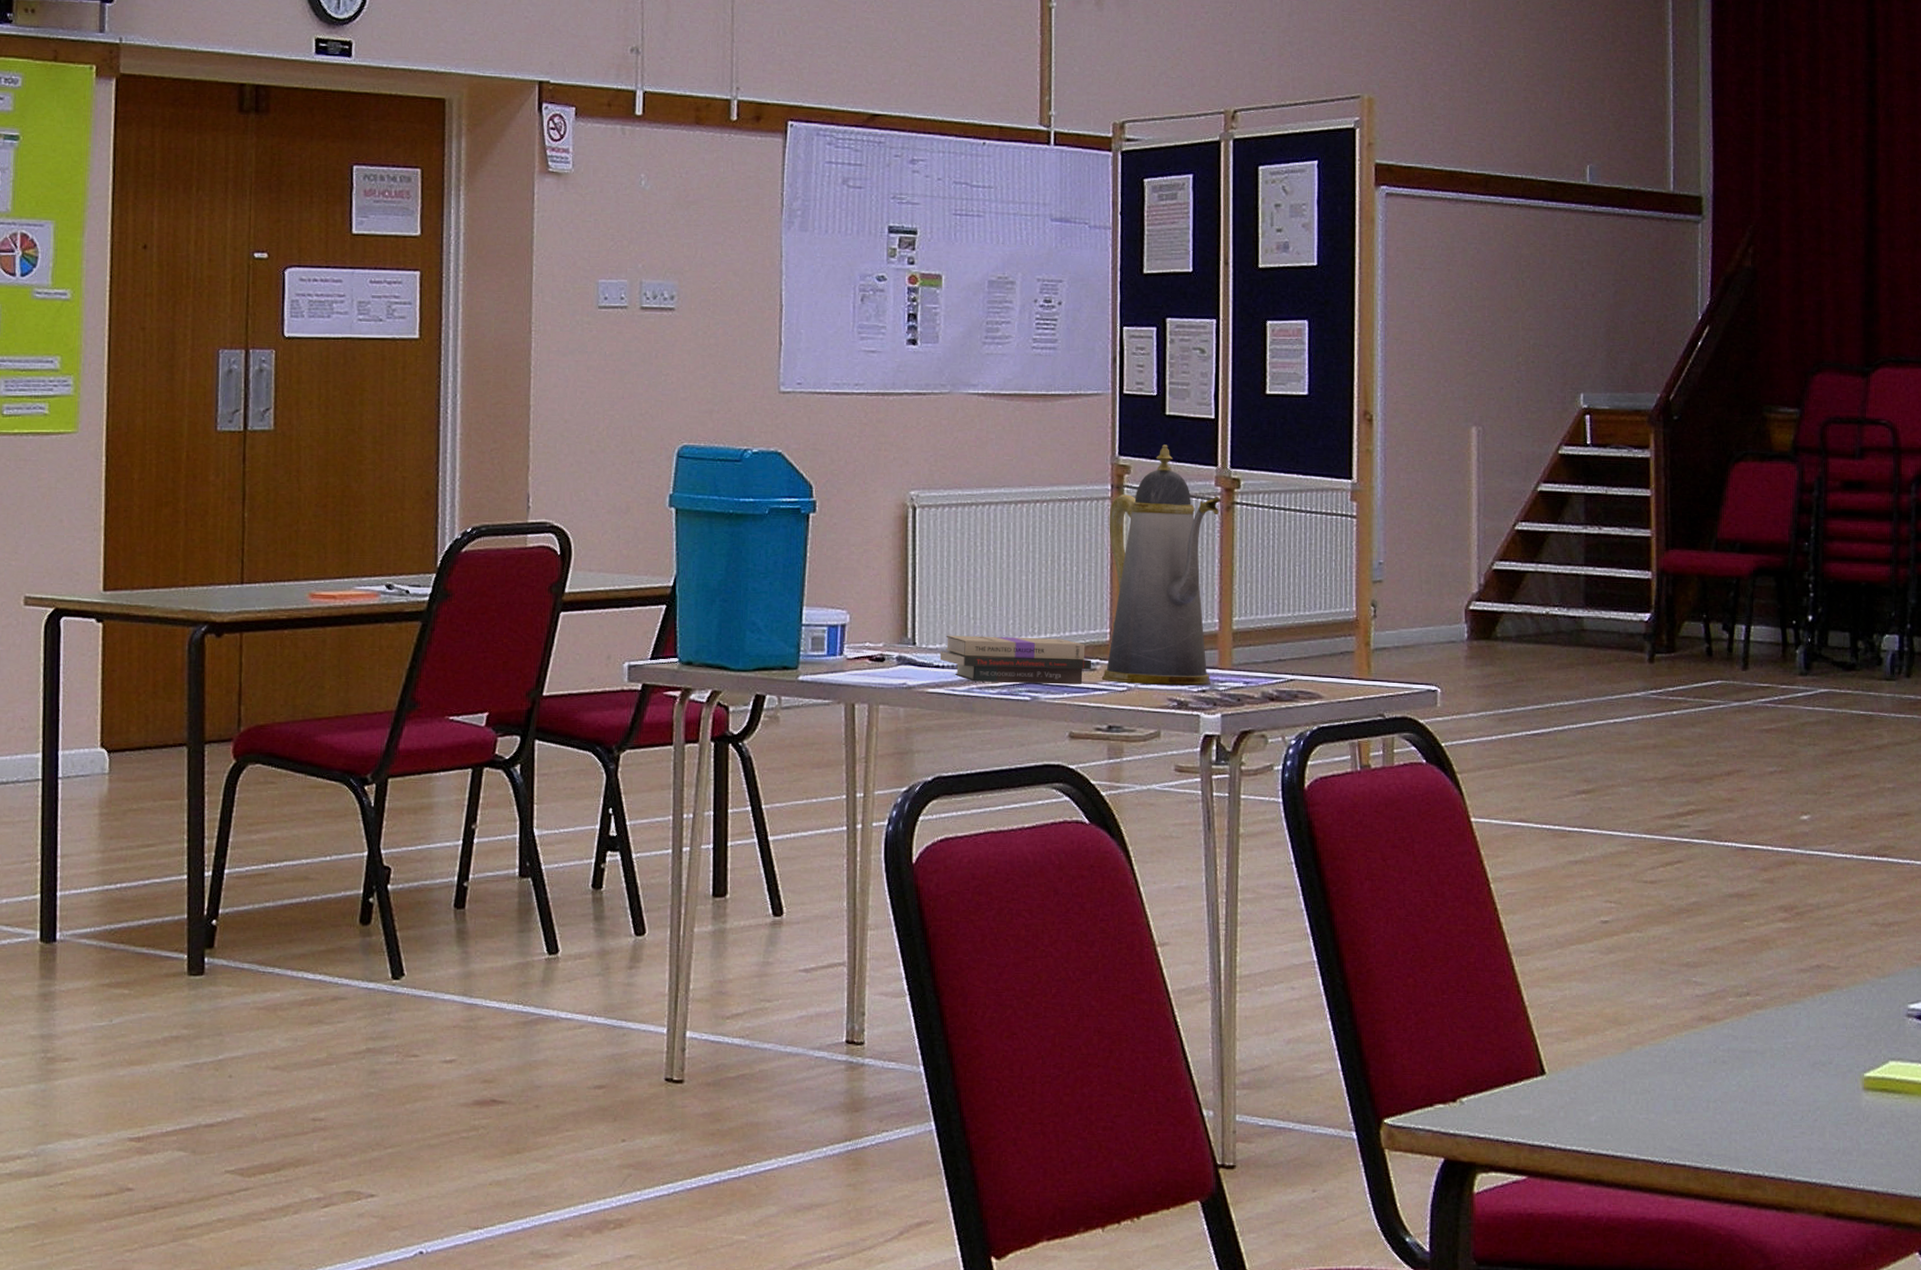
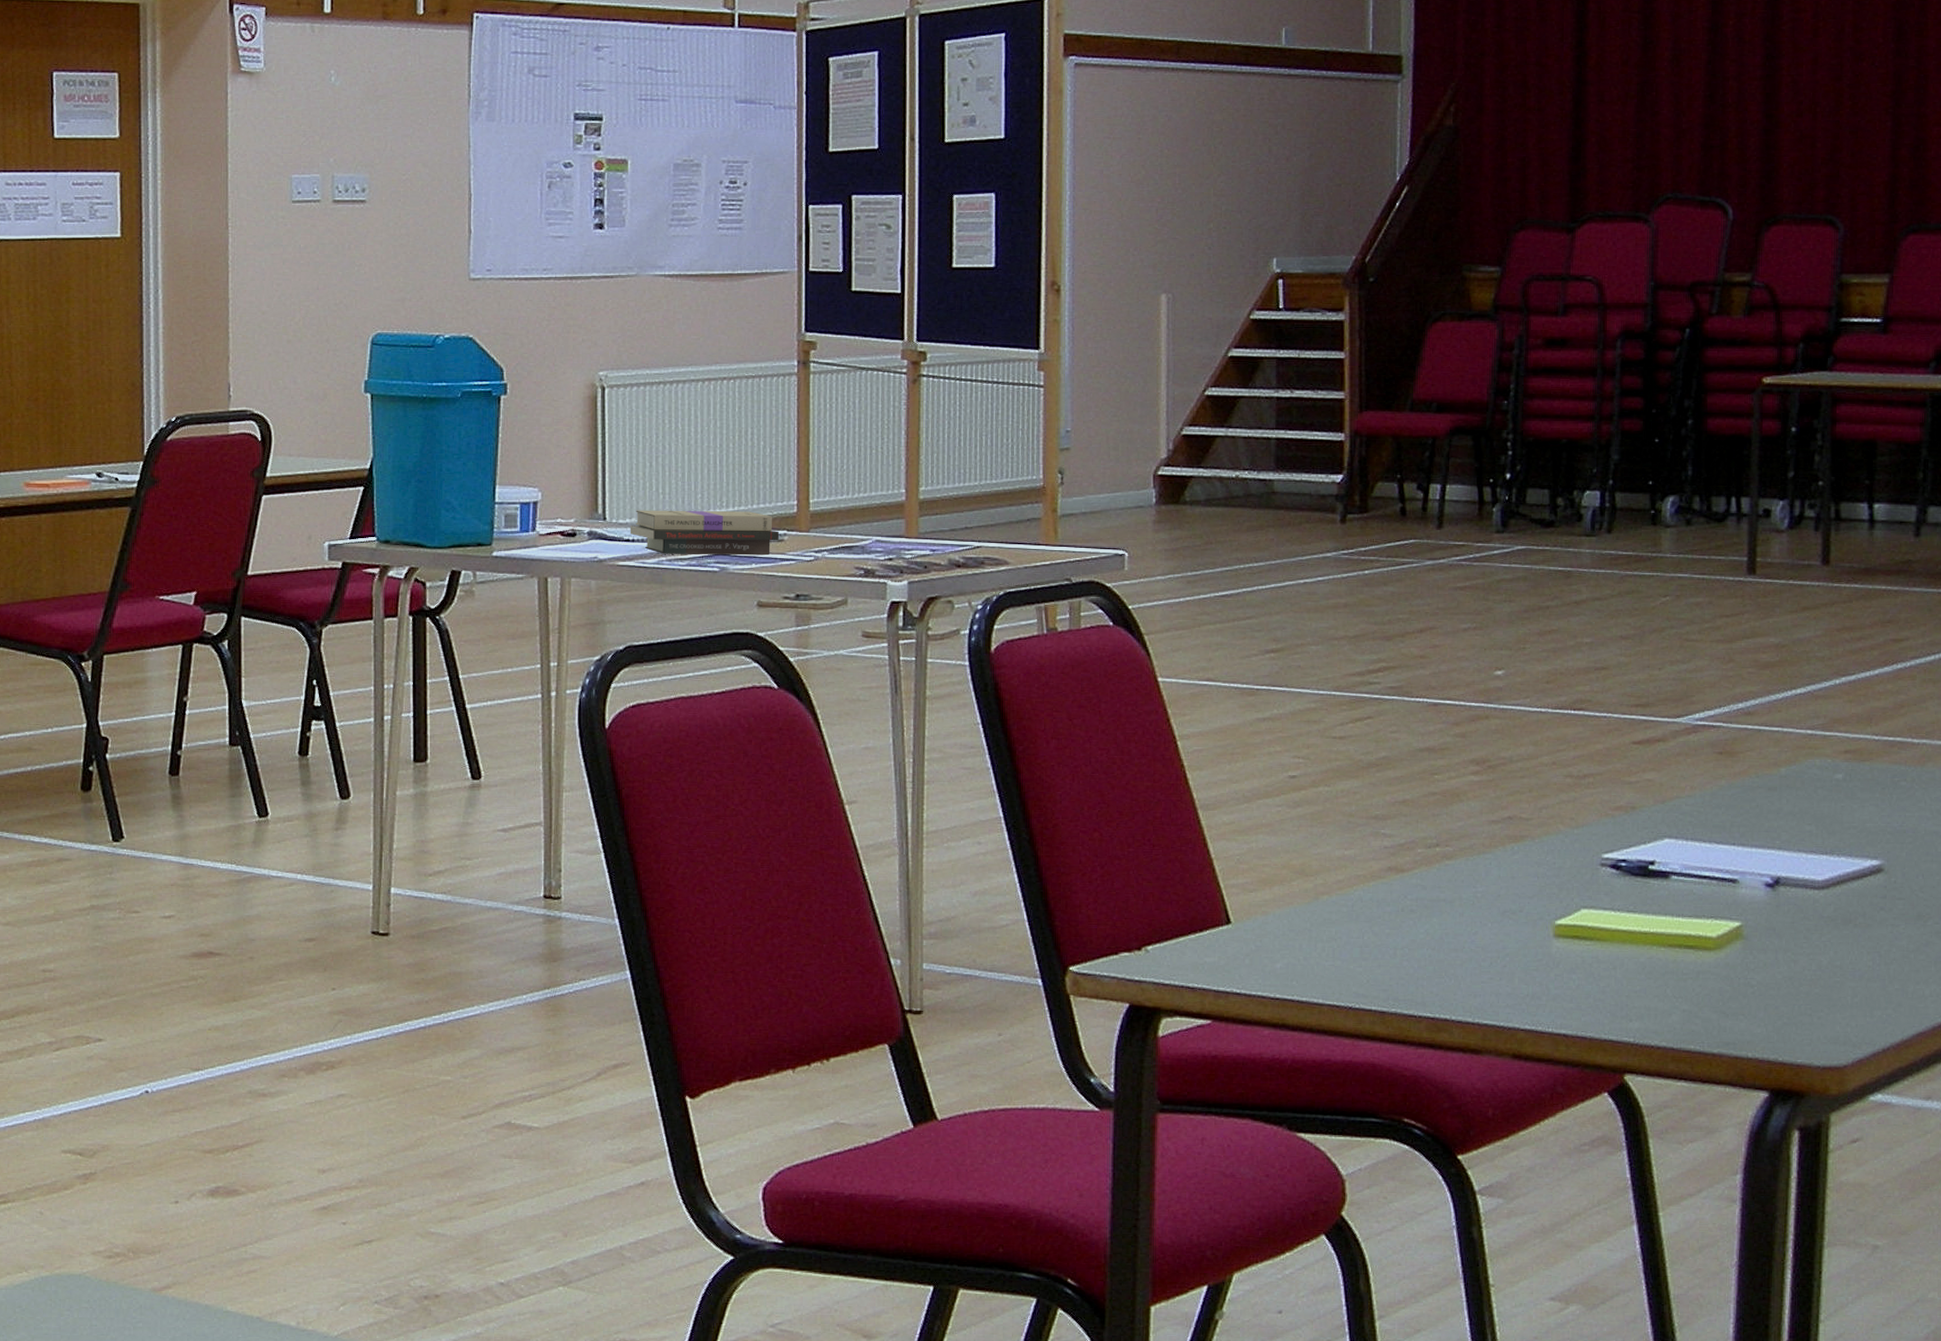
coffee pot: present [1102,444,1220,687] -> none [790,320,906,555]

